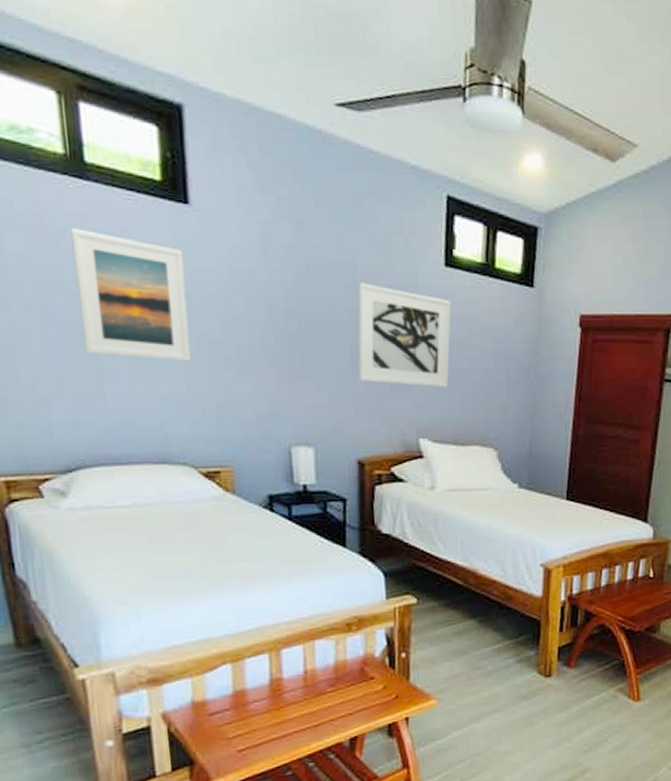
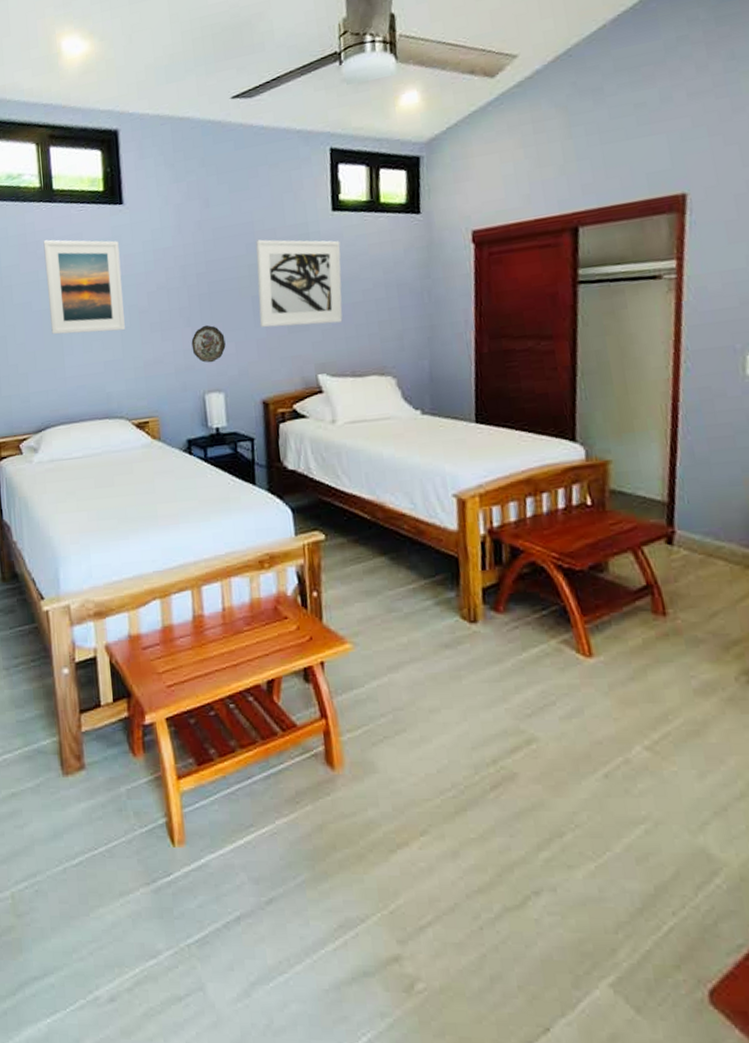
decorative plate: none [276,369,318,413] -> present [191,324,226,363]

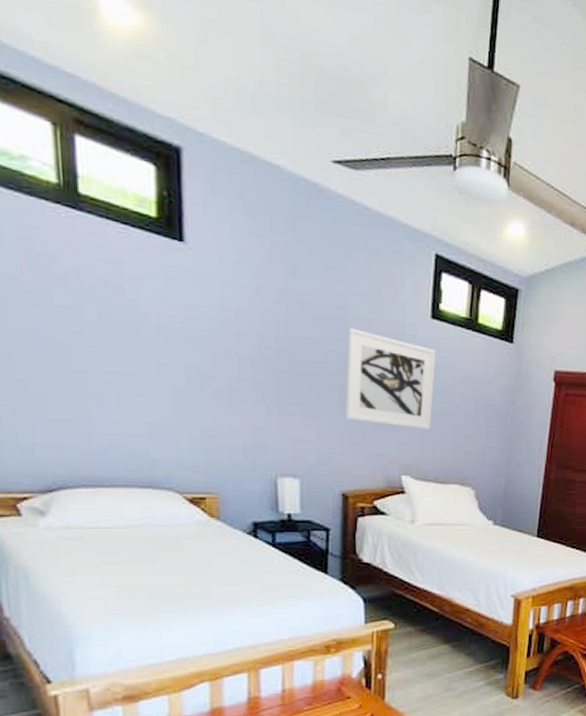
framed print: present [43,240,125,335] -> none [61,256,180,392]
decorative plate: present [191,324,226,363] -> none [264,405,305,446]

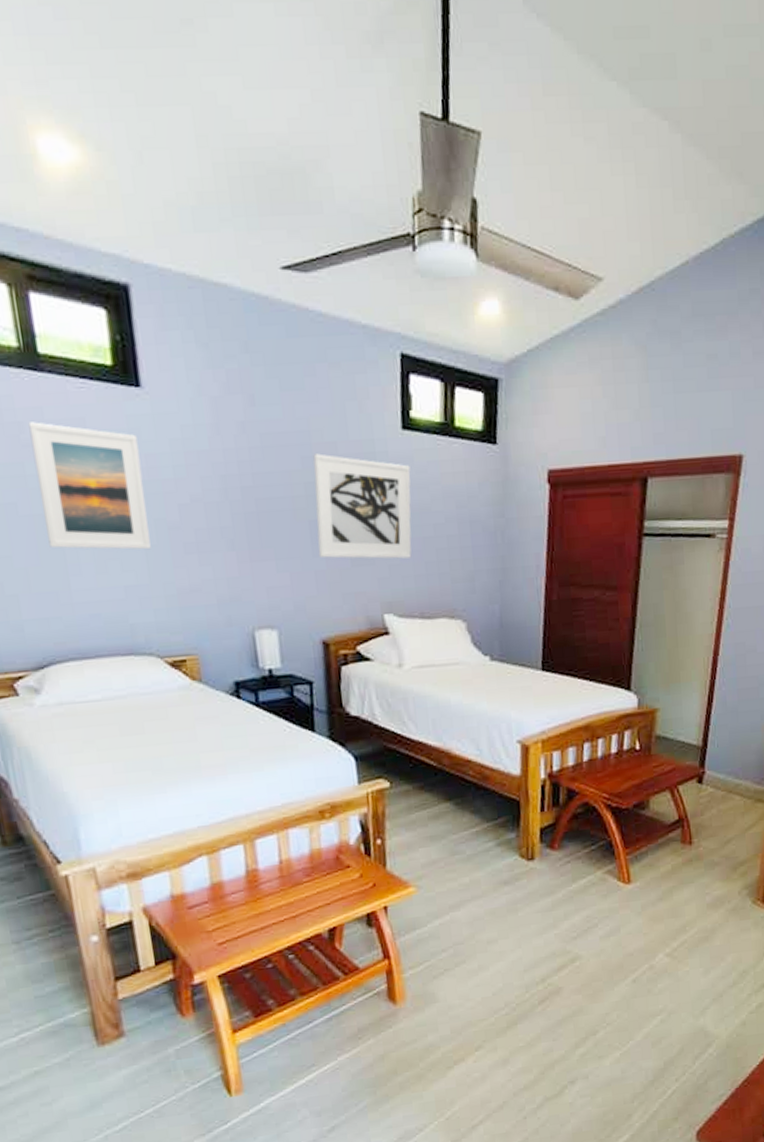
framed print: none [61,256,180,392] -> present [28,422,151,550]

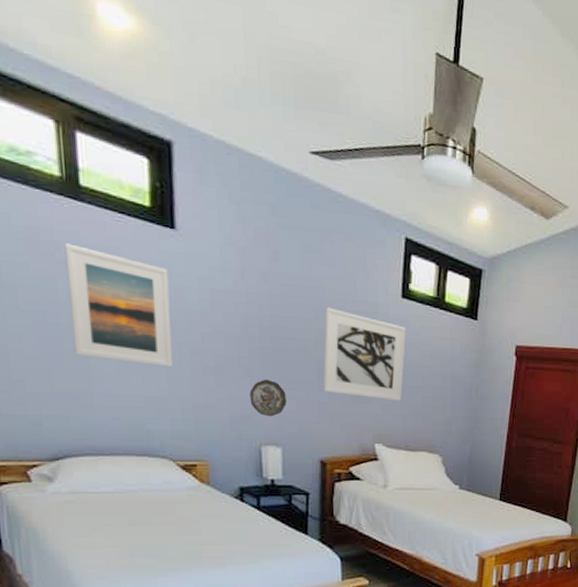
decorative plate: none [236,550,279,595] -> present [249,379,287,417]

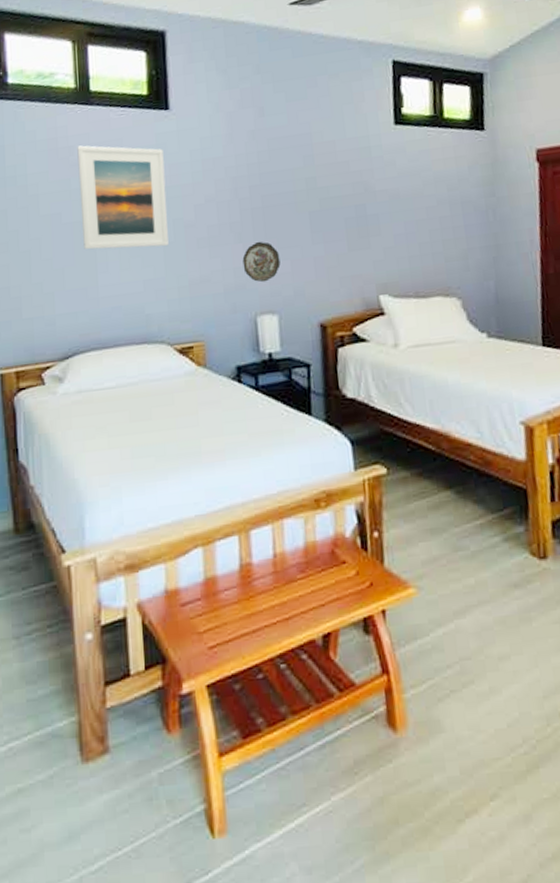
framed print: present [323,307,406,401] -> none [314,152,406,245]

